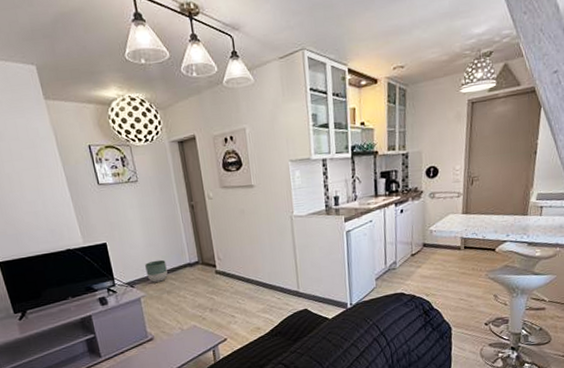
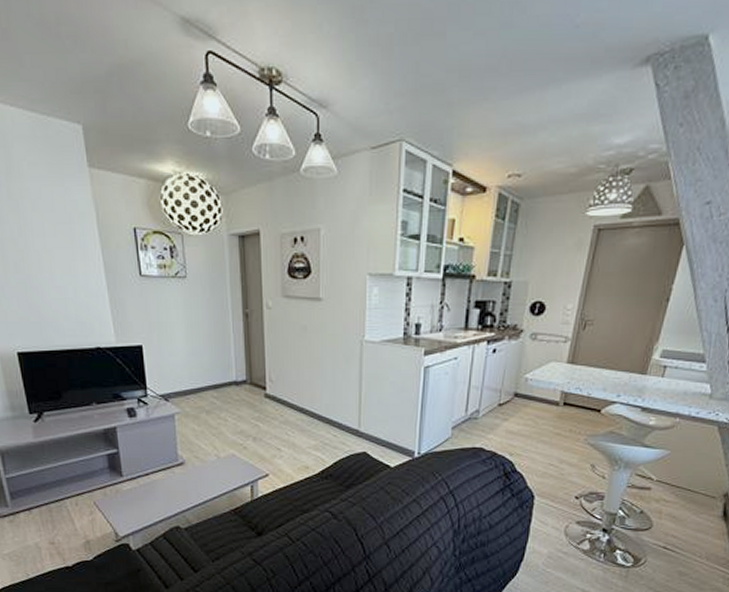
planter: present [145,259,168,283] -> none [184,373,209,398]

